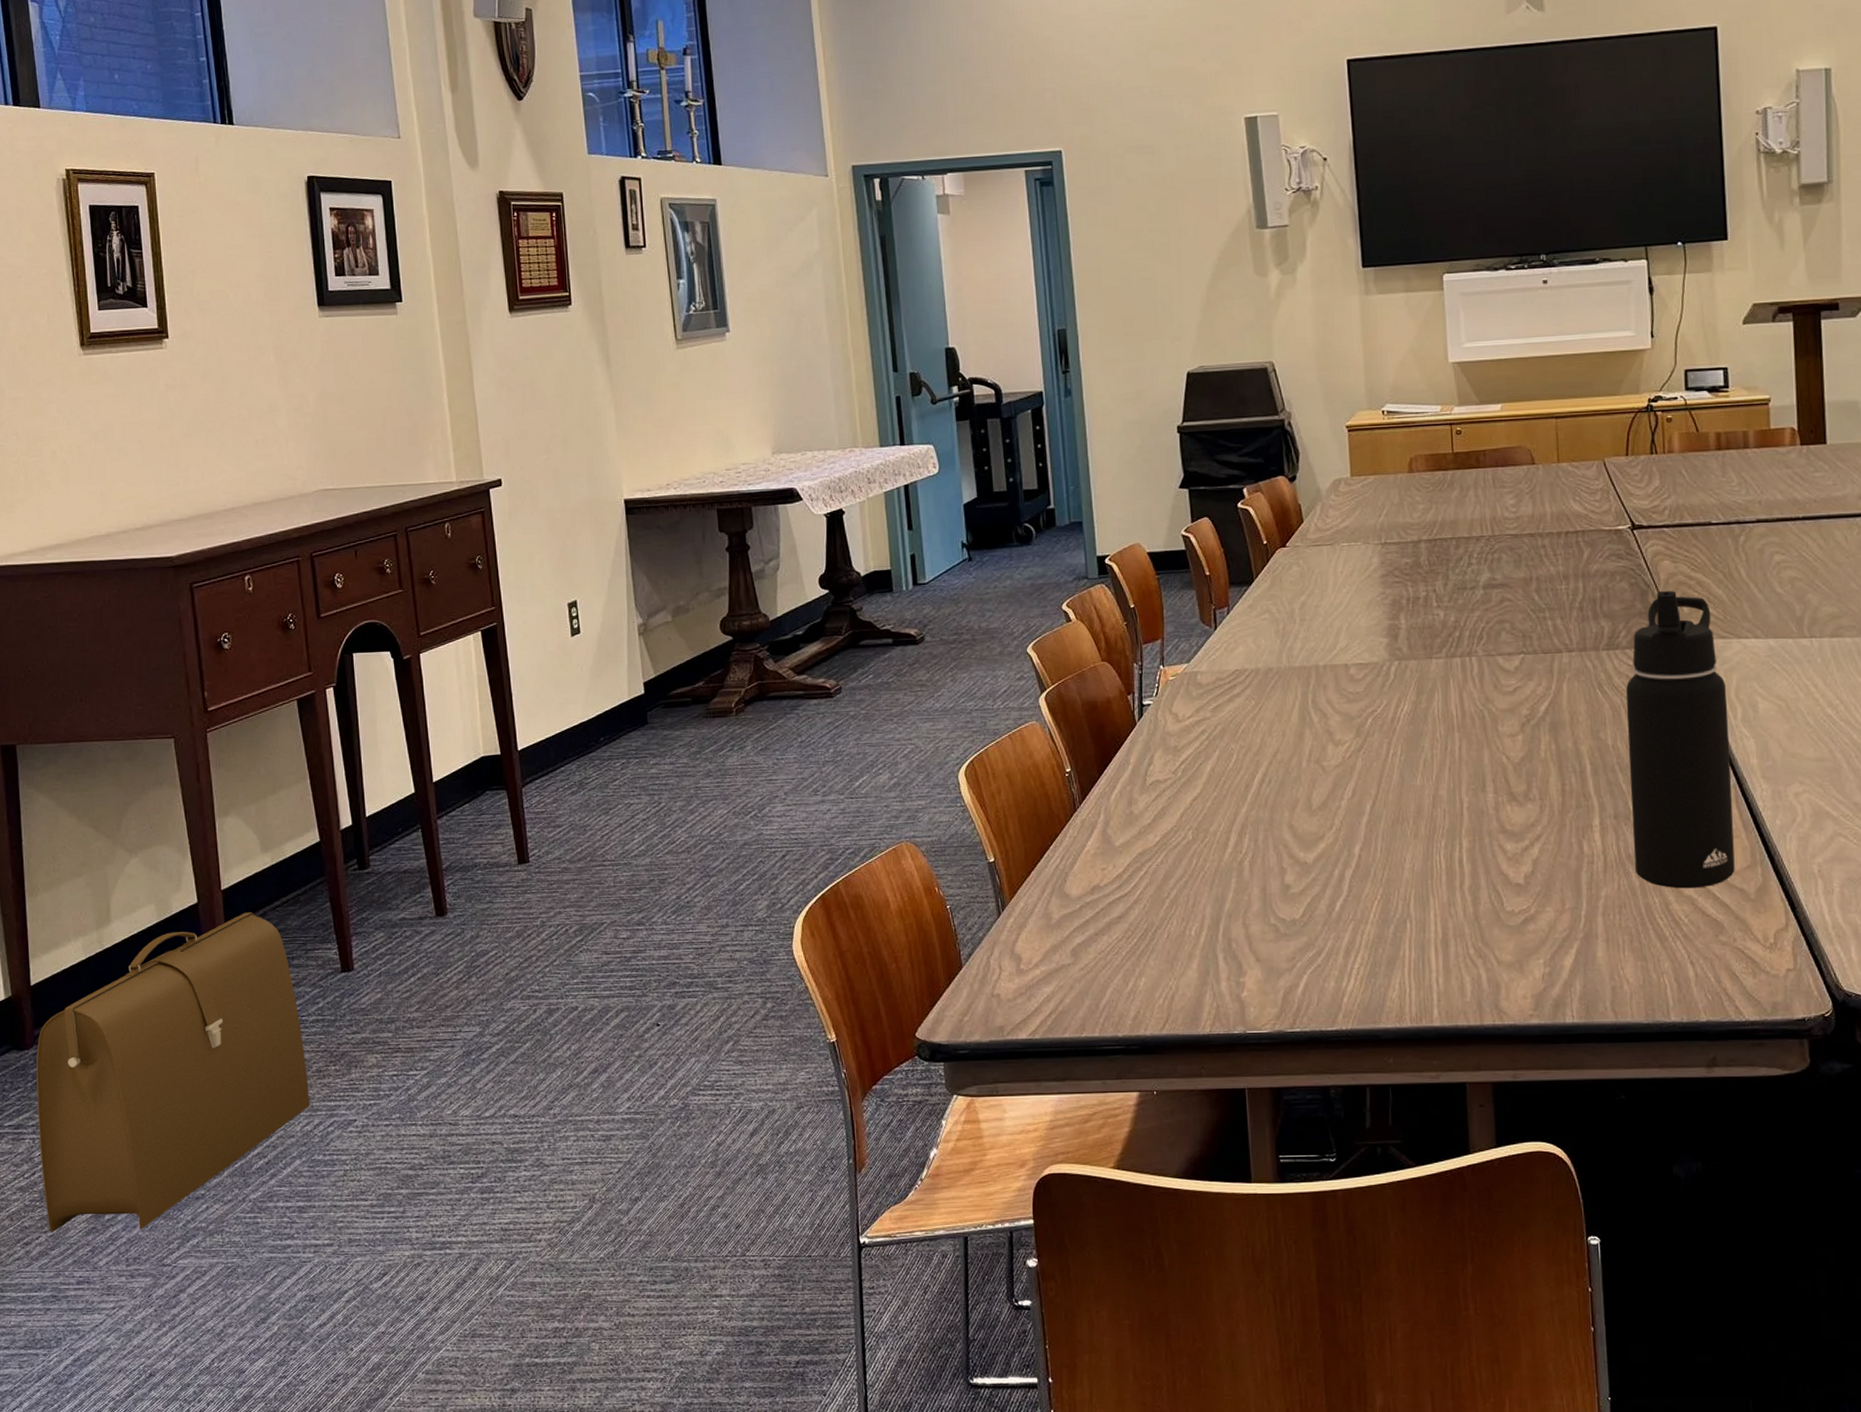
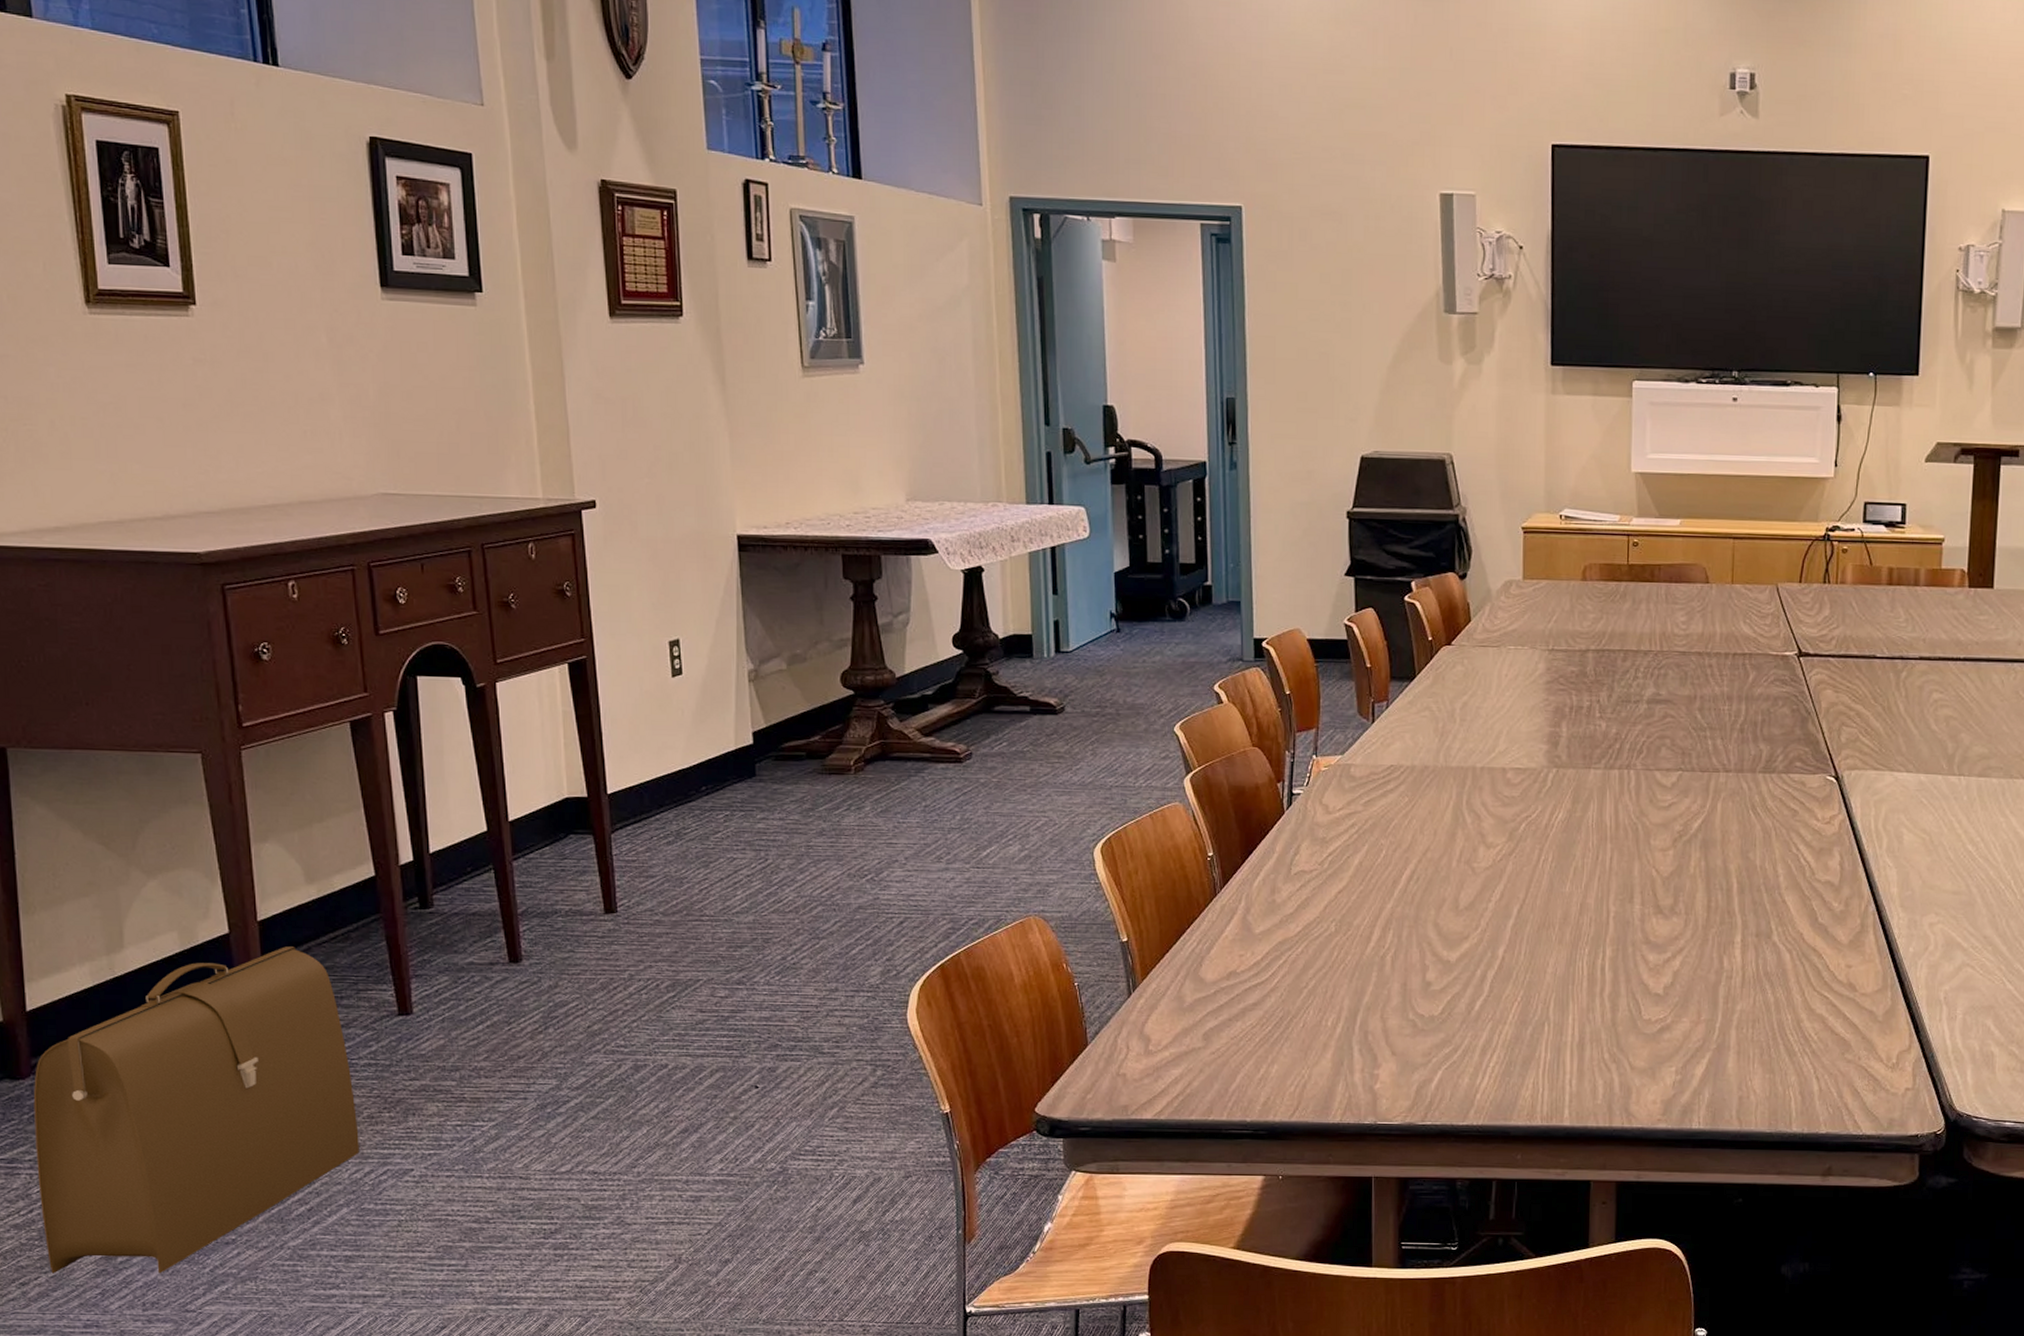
water bottle: present [1626,591,1735,889] -> none [1771,719,1875,1008]

